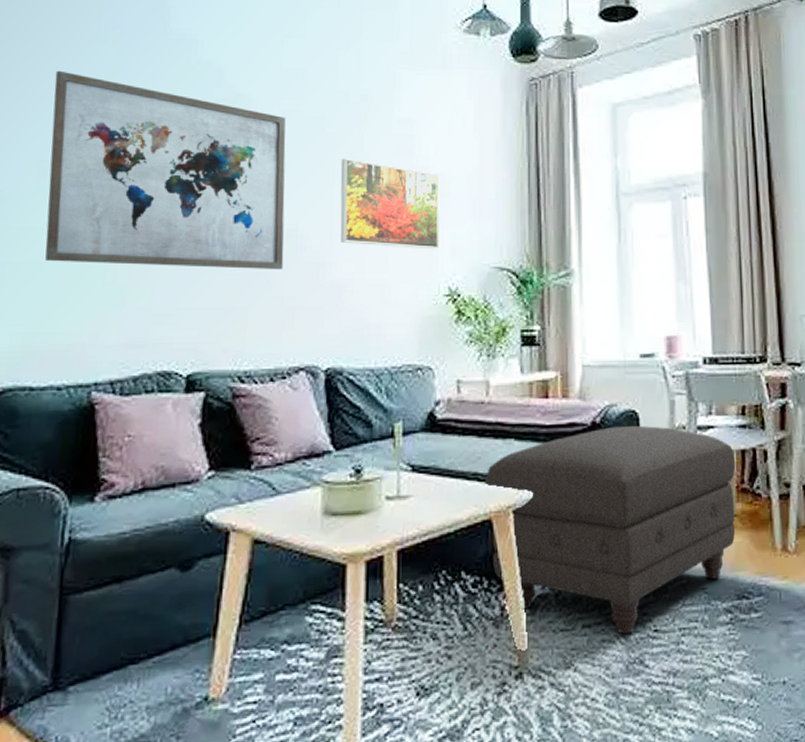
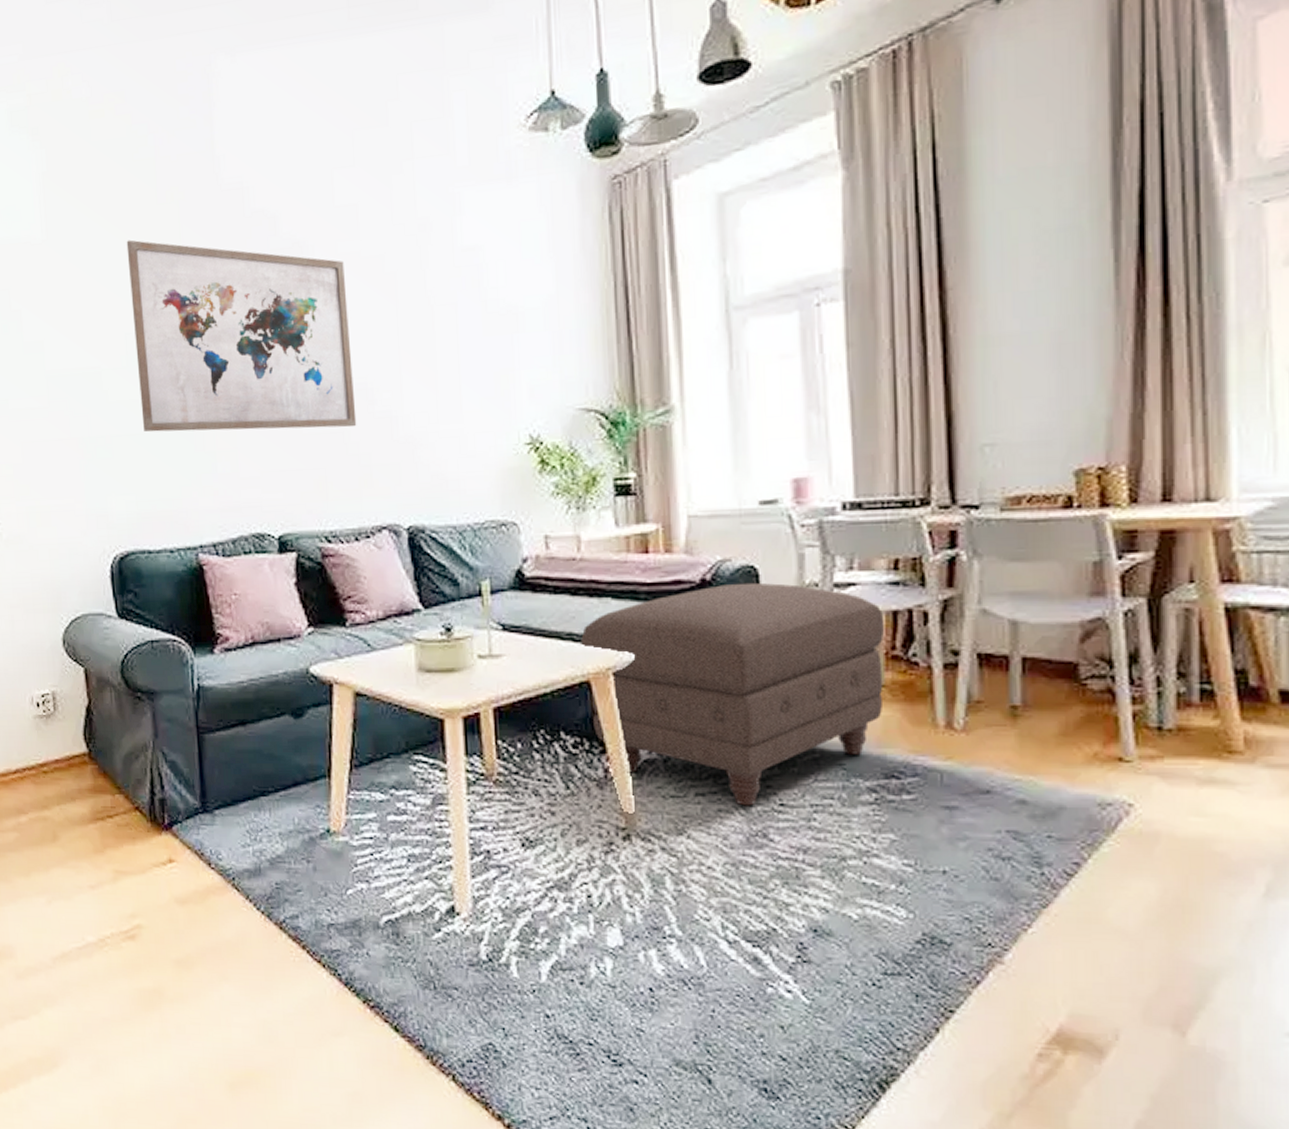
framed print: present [340,158,440,250] -> none [404,299,517,394]

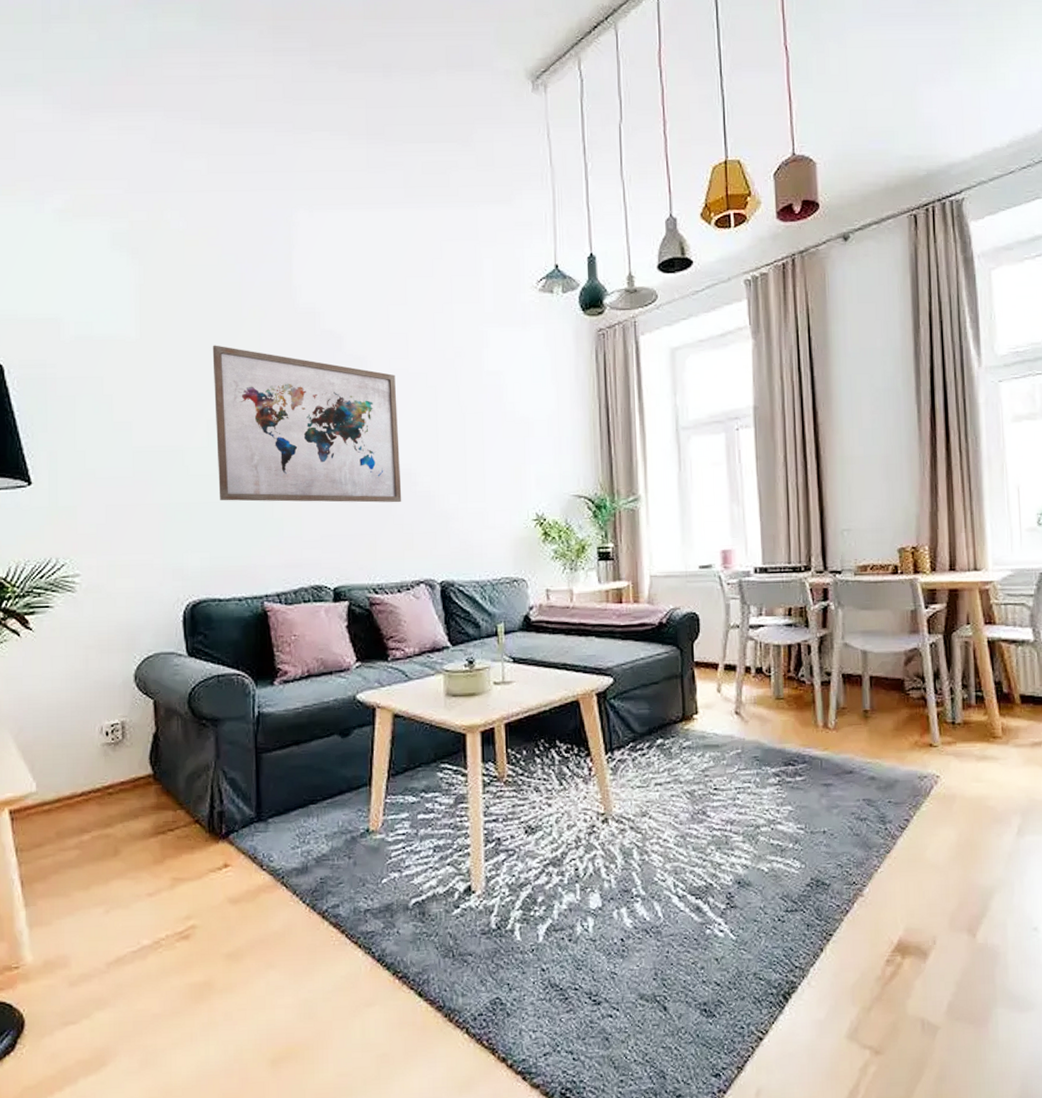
ottoman: present [581,582,885,806] -> none [572,625,783,791]

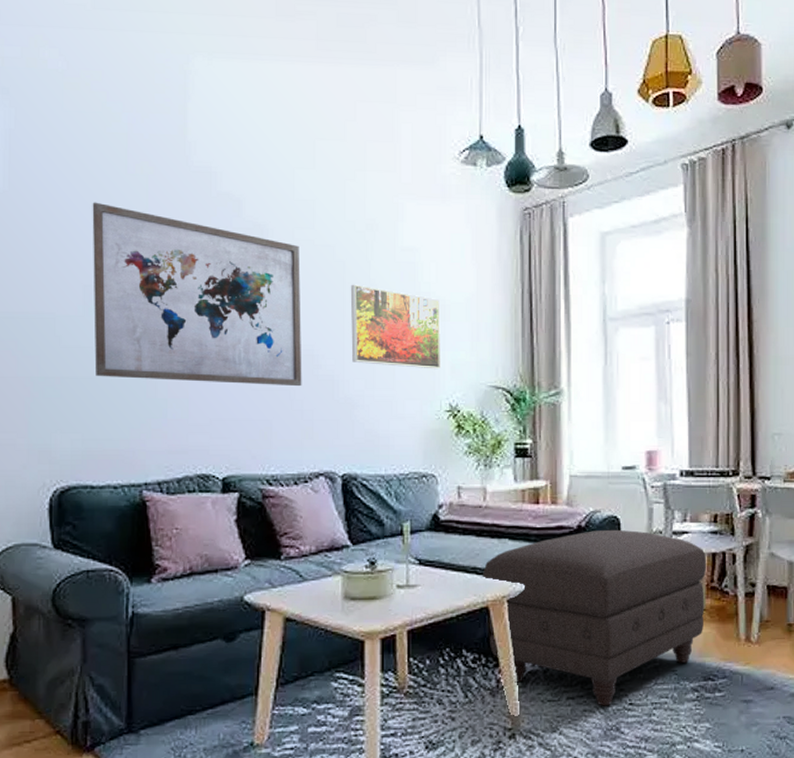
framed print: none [442,407,528,482] -> present [350,284,442,370]
ottoman: none [572,625,783,791] -> present [483,529,707,706]

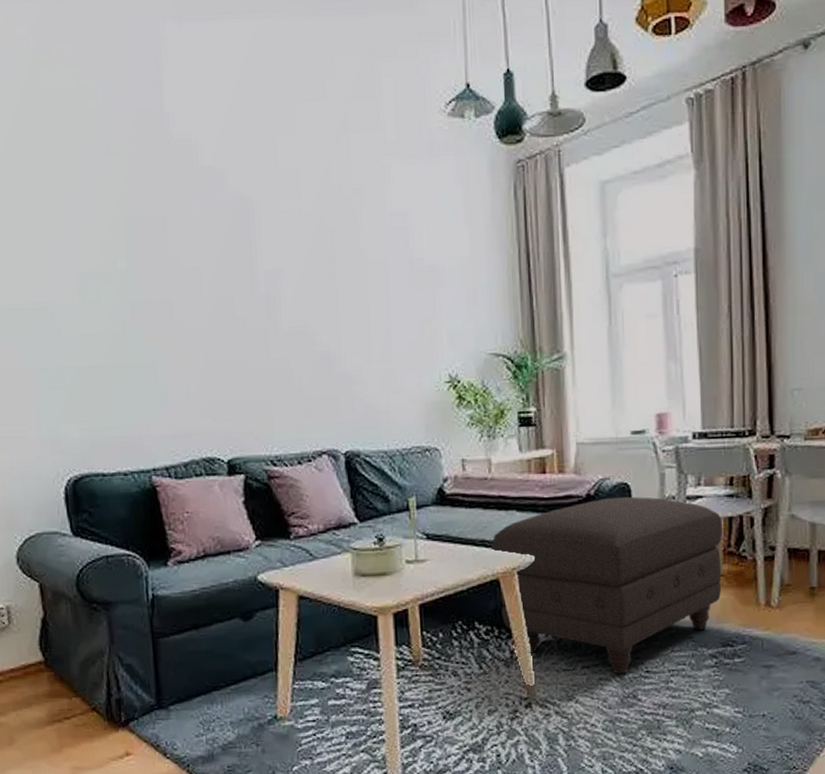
wall art: present [92,202,302,387] -> none [77,185,299,365]
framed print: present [350,284,442,370] -> none [340,254,439,340]

